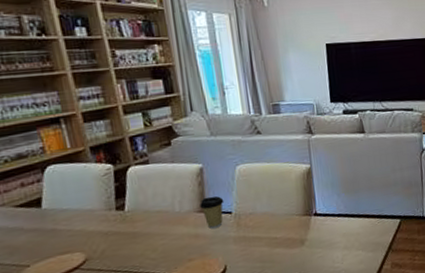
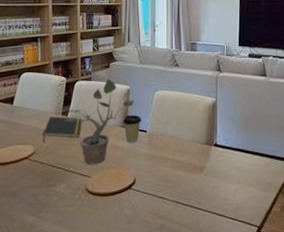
notepad: none [93,210,147,246] -> present [42,116,82,143]
potted plant: none [120,158,211,262] -> present [64,78,135,165]

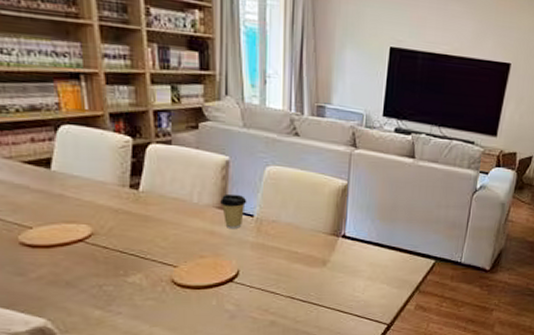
notepad: present [42,116,82,143] -> none [102,189,161,222]
potted plant: present [64,78,135,165] -> none [133,144,236,253]

